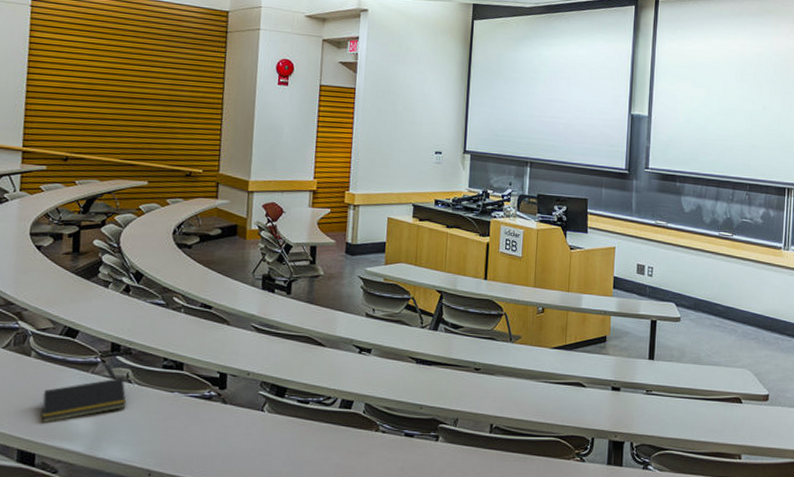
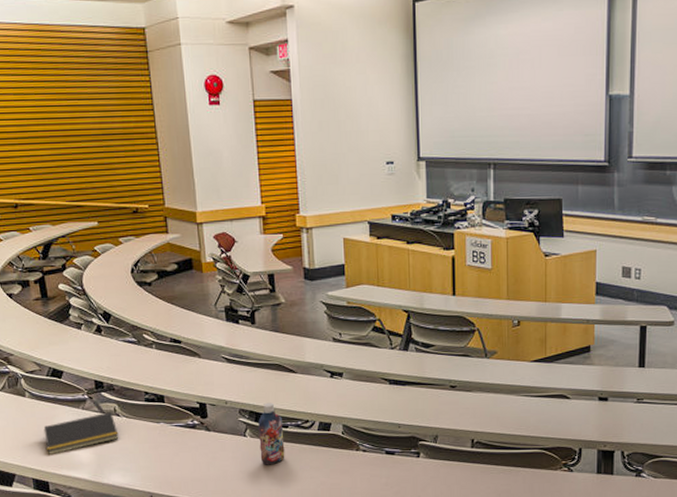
bottle: none [275,376,304,444] -> present [258,402,285,465]

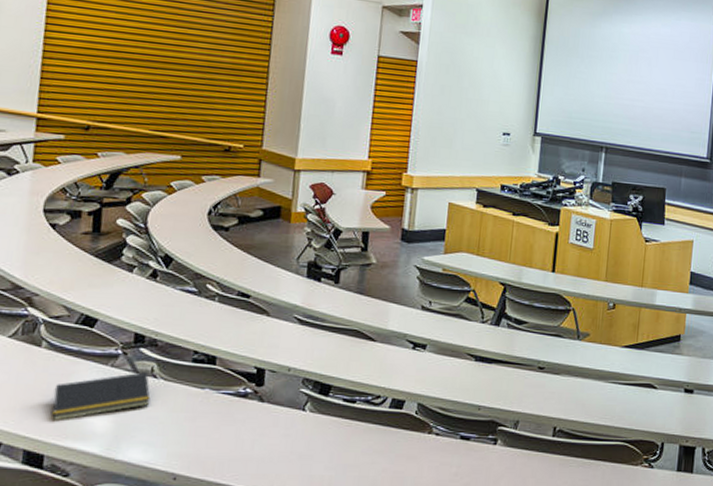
bottle: present [258,402,285,465] -> none [317,372,351,446]

